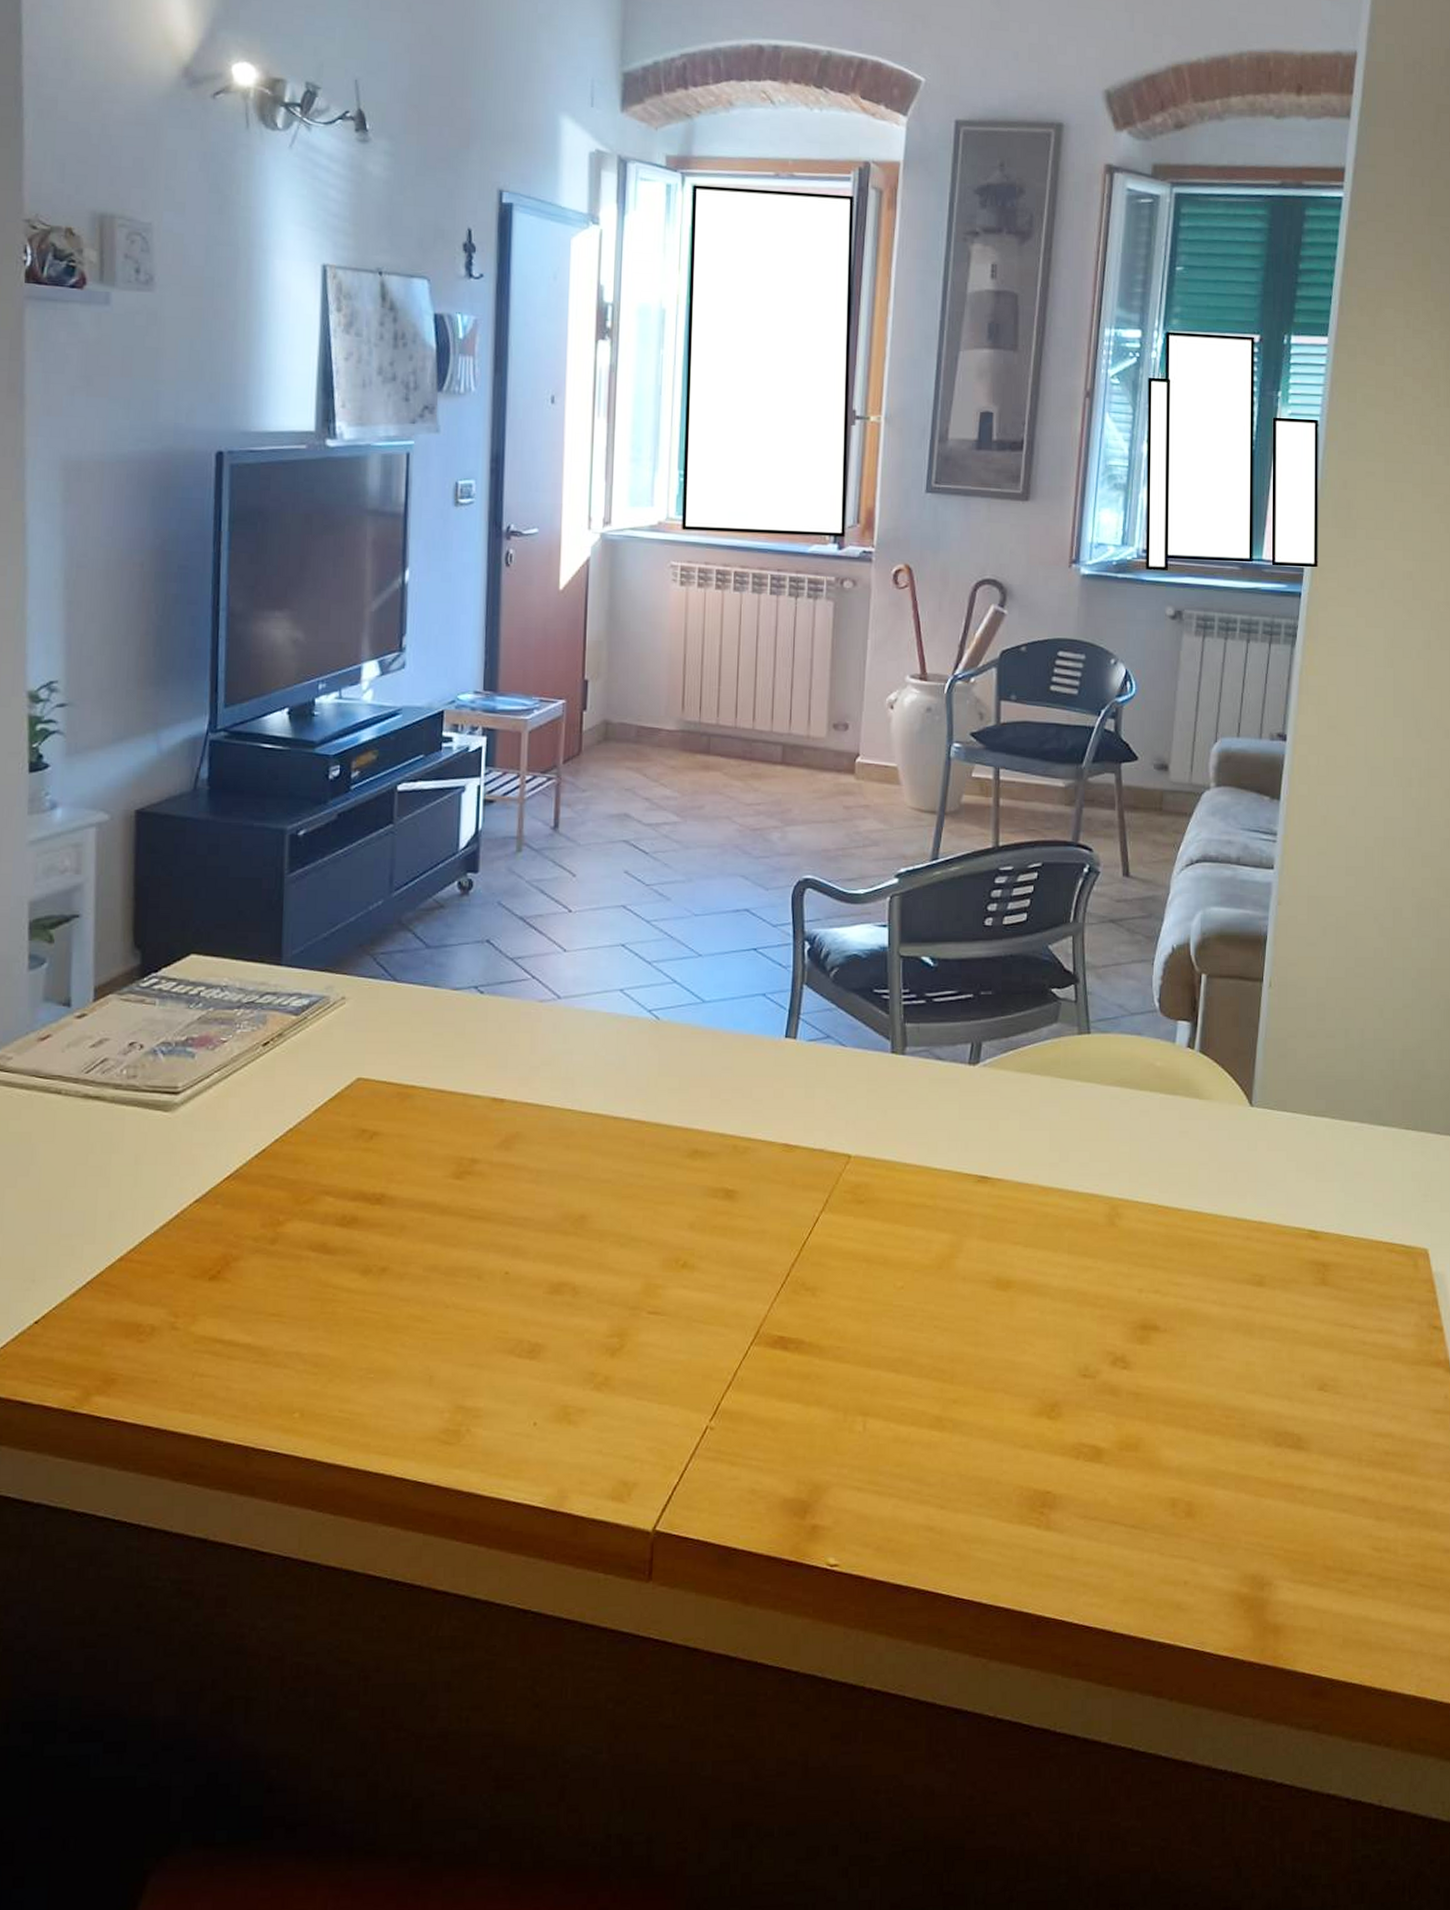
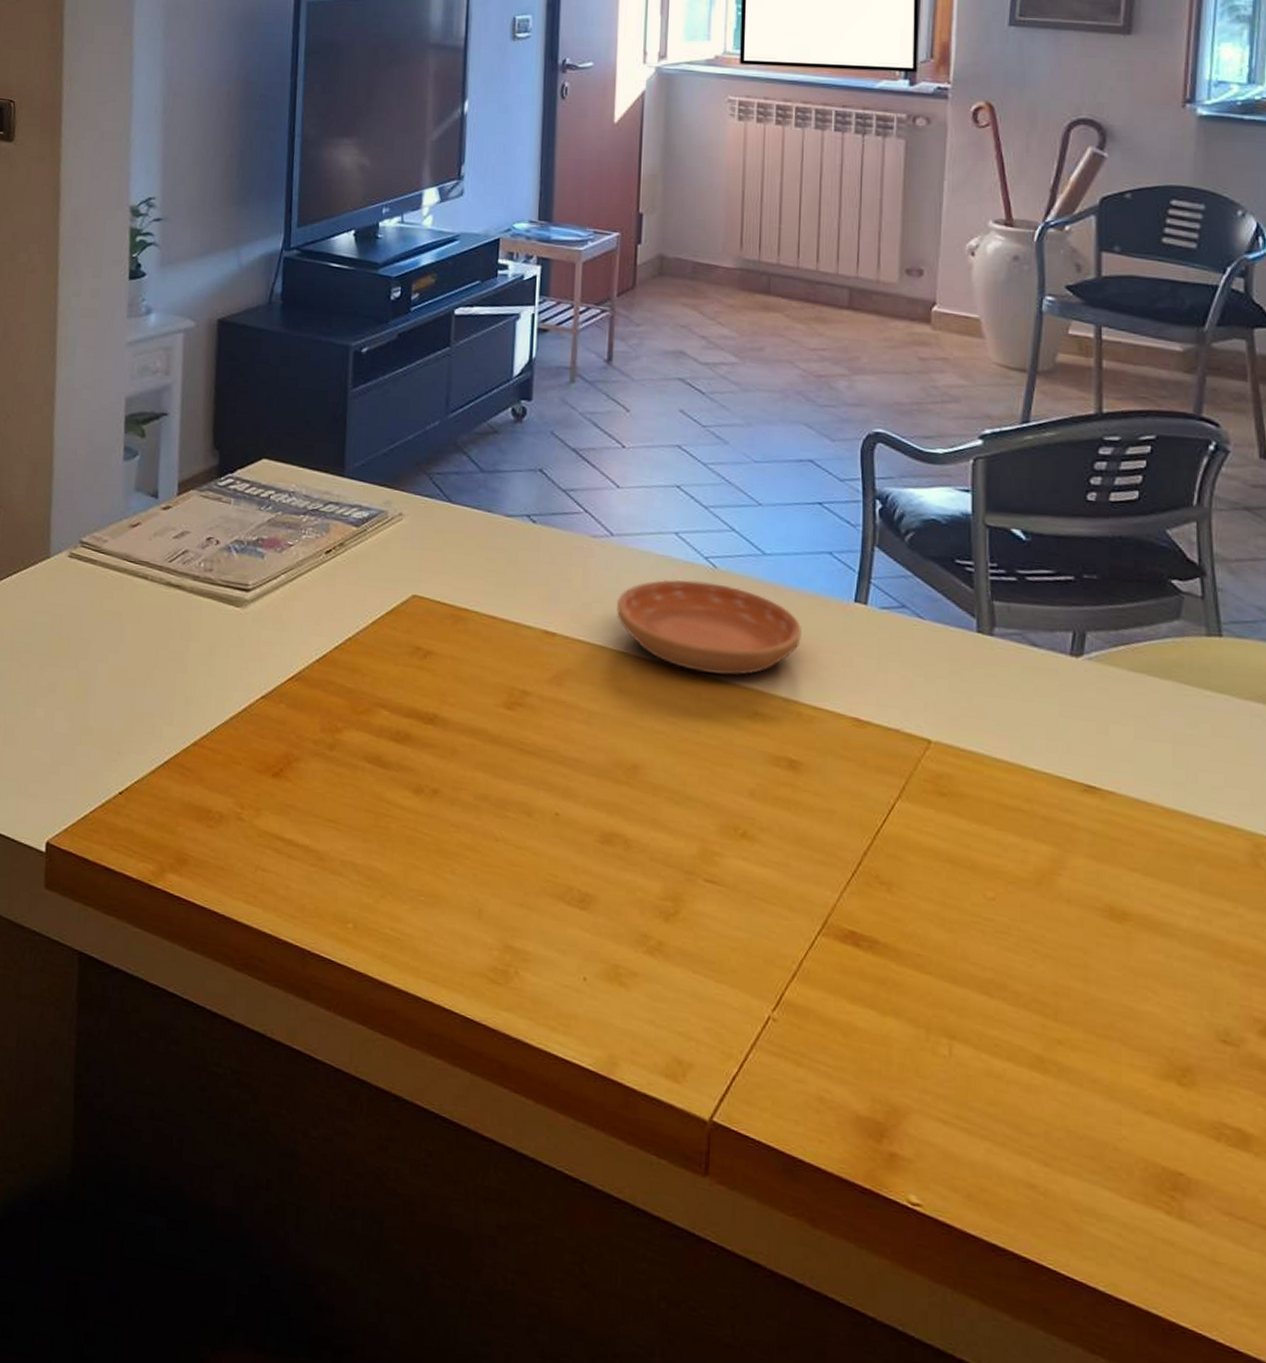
saucer: none [563,1034,737,1119] -> present [616,579,801,675]

